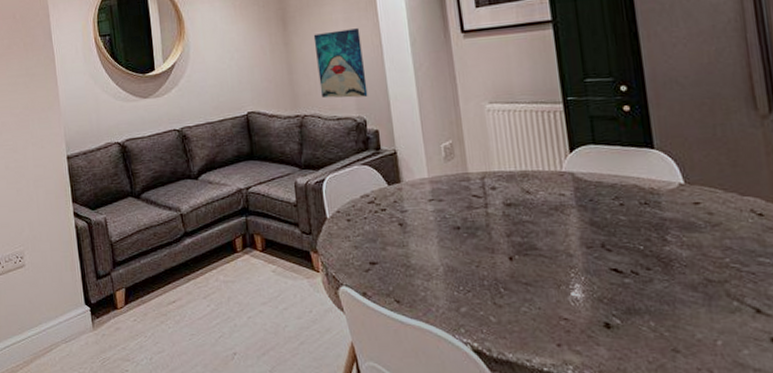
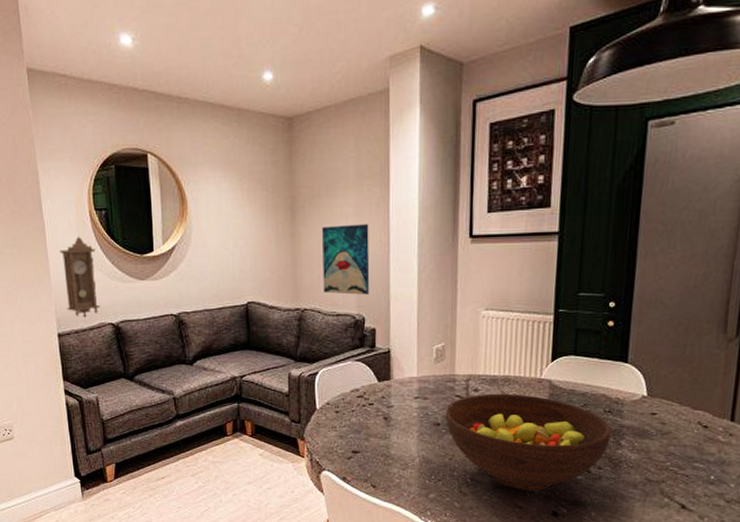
pendulum clock: none [68,61,107,140] -> present [59,236,101,319]
fruit bowl: none [464,189,654,299] -> present [445,393,611,491]

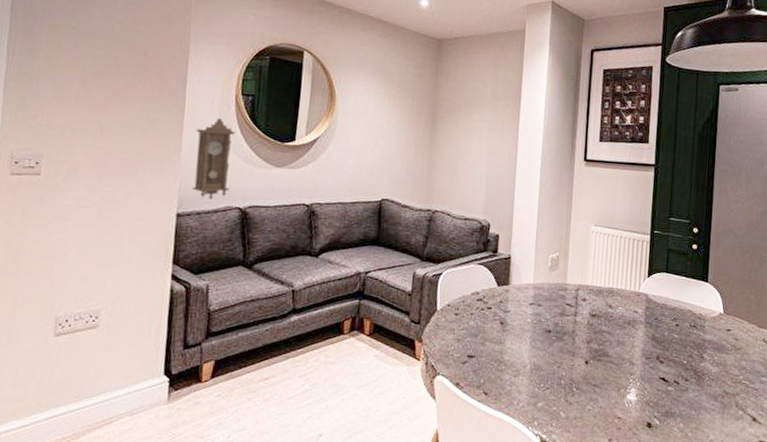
wall art: present [321,224,370,295] -> none [454,137,501,203]
fruit bowl: present [445,393,611,491] -> none [556,303,696,401]

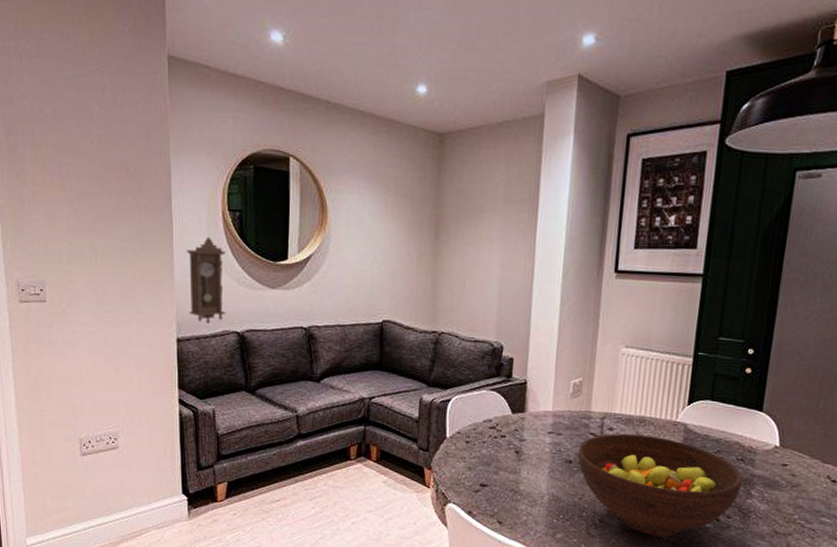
fruit bowl: none [556,303,696,401] -> present [578,433,743,537]

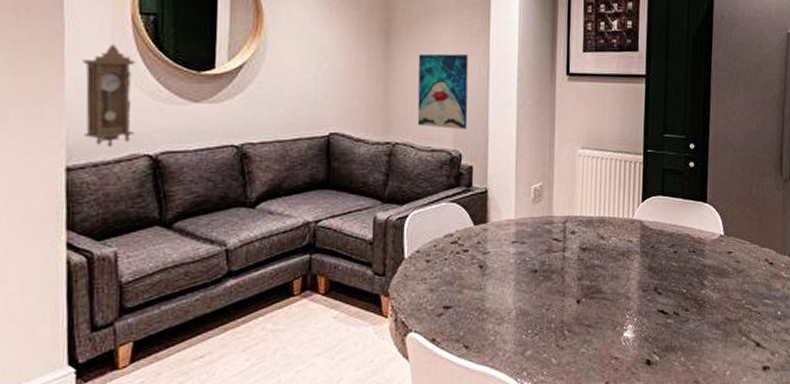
wall art: none [462,248,515,322] -> present [417,53,469,129]
fruit bowl: present [578,433,743,537] -> none [543,235,696,339]

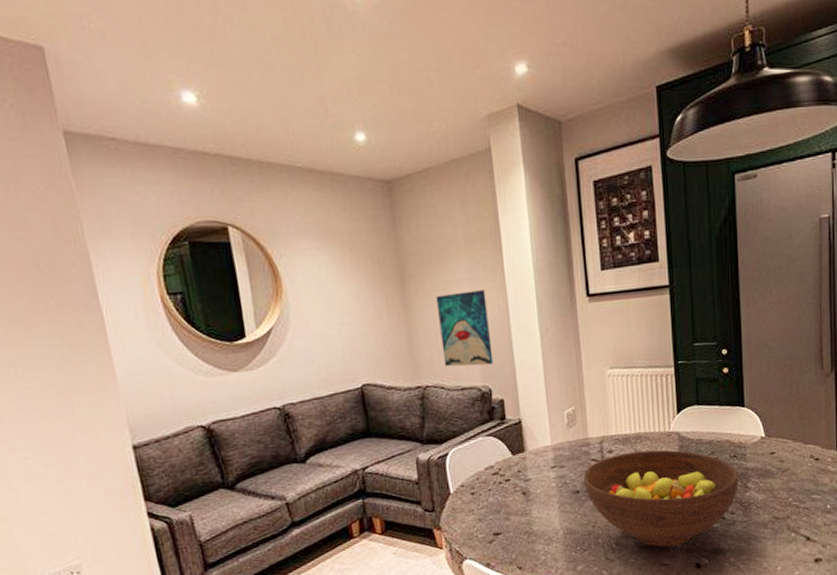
pendulum clock: present [83,43,135,149] -> none [126,326,186,424]
fruit bowl: none [543,235,696,339] -> present [583,449,738,548]

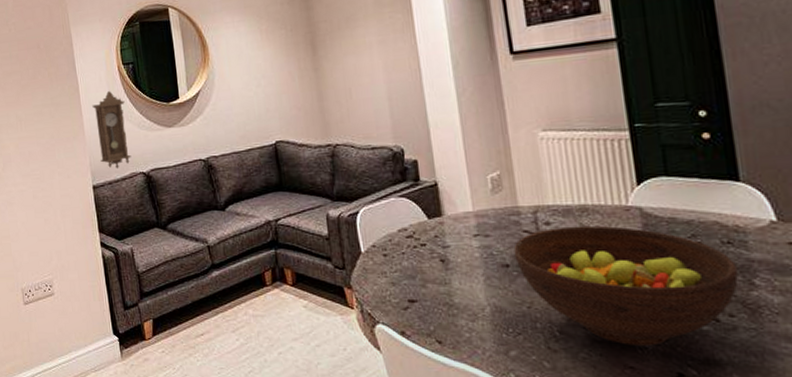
pendulum clock: none [126,326,186,424] -> present [92,90,132,170]
wall art: present [435,290,494,367] -> none [345,51,405,127]

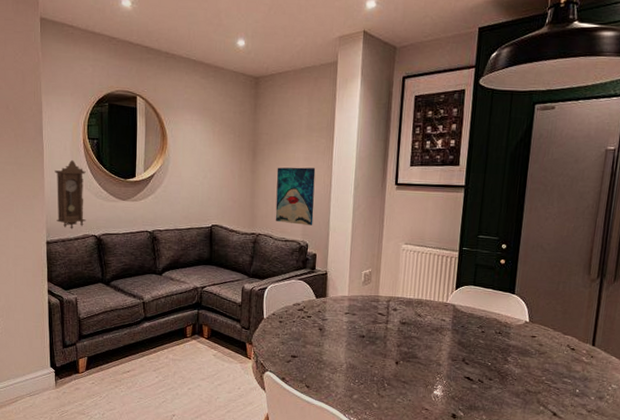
wall art: none [345,51,405,127] -> present [275,167,316,225]
fruit bowl: present [513,225,739,346] -> none [369,313,501,396]

